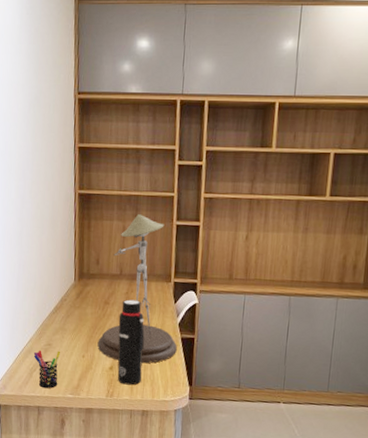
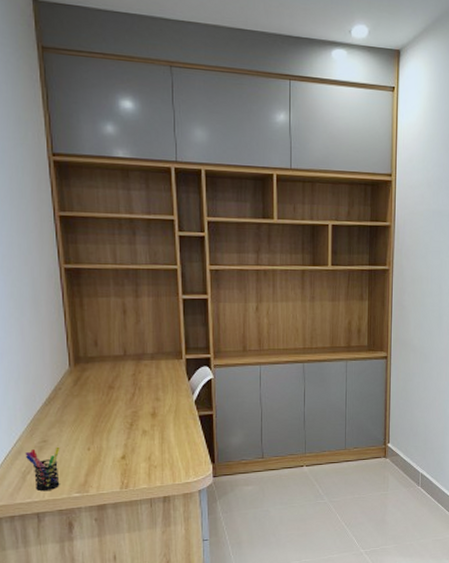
desk lamp: present [97,213,177,364] -> none [104,288,195,448]
water bottle: present [117,299,145,385] -> none [127,381,160,473]

